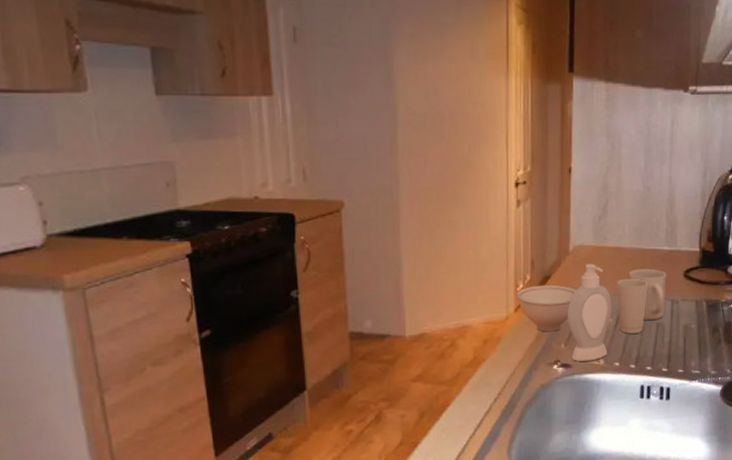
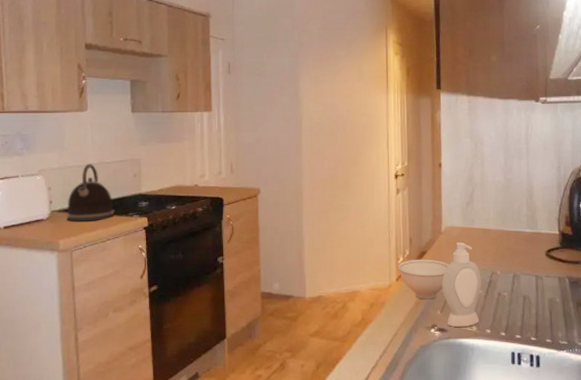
kettle: none [69,168,142,249] -> present [67,164,115,222]
cup: present [617,278,647,334] -> none [485,255,513,304]
mug: present [628,268,667,321] -> none [495,247,531,294]

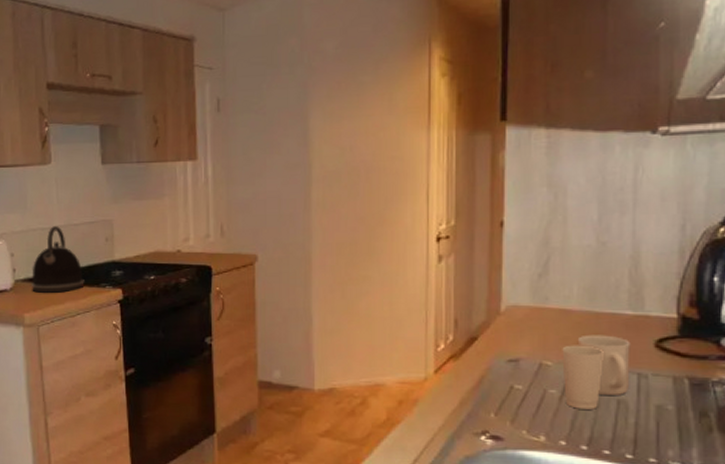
bowl: present [397,259,449,300] -> none [437,346,509,399]
soap bottle: present [442,242,482,327] -> none [499,326,555,436]
cup: none [485,255,513,304] -> present [562,345,604,410]
mug: none [495,247,531,294] -> present [577,334,631,396]

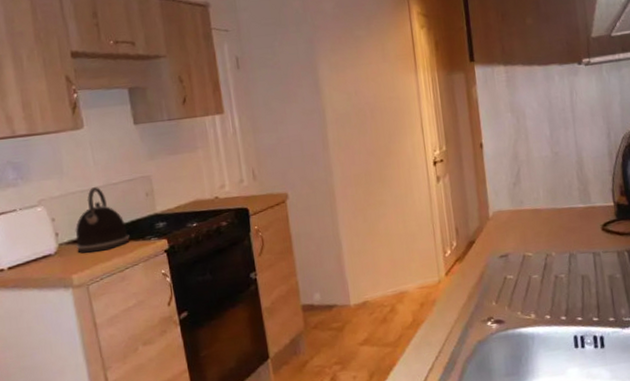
cup: present [562,345,604,410] -> none [538,235,570,288]
mug: present [577,334,631,396] -> none [547,225,588,274]

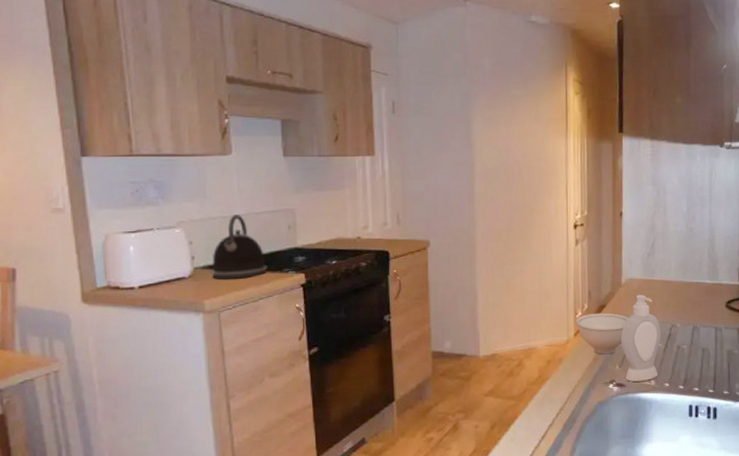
bowl: none [445,248,500,292] -> present [576,312,628,355]
soap bottle: none [494,226,538,317] -> present [621,295,661,382]

